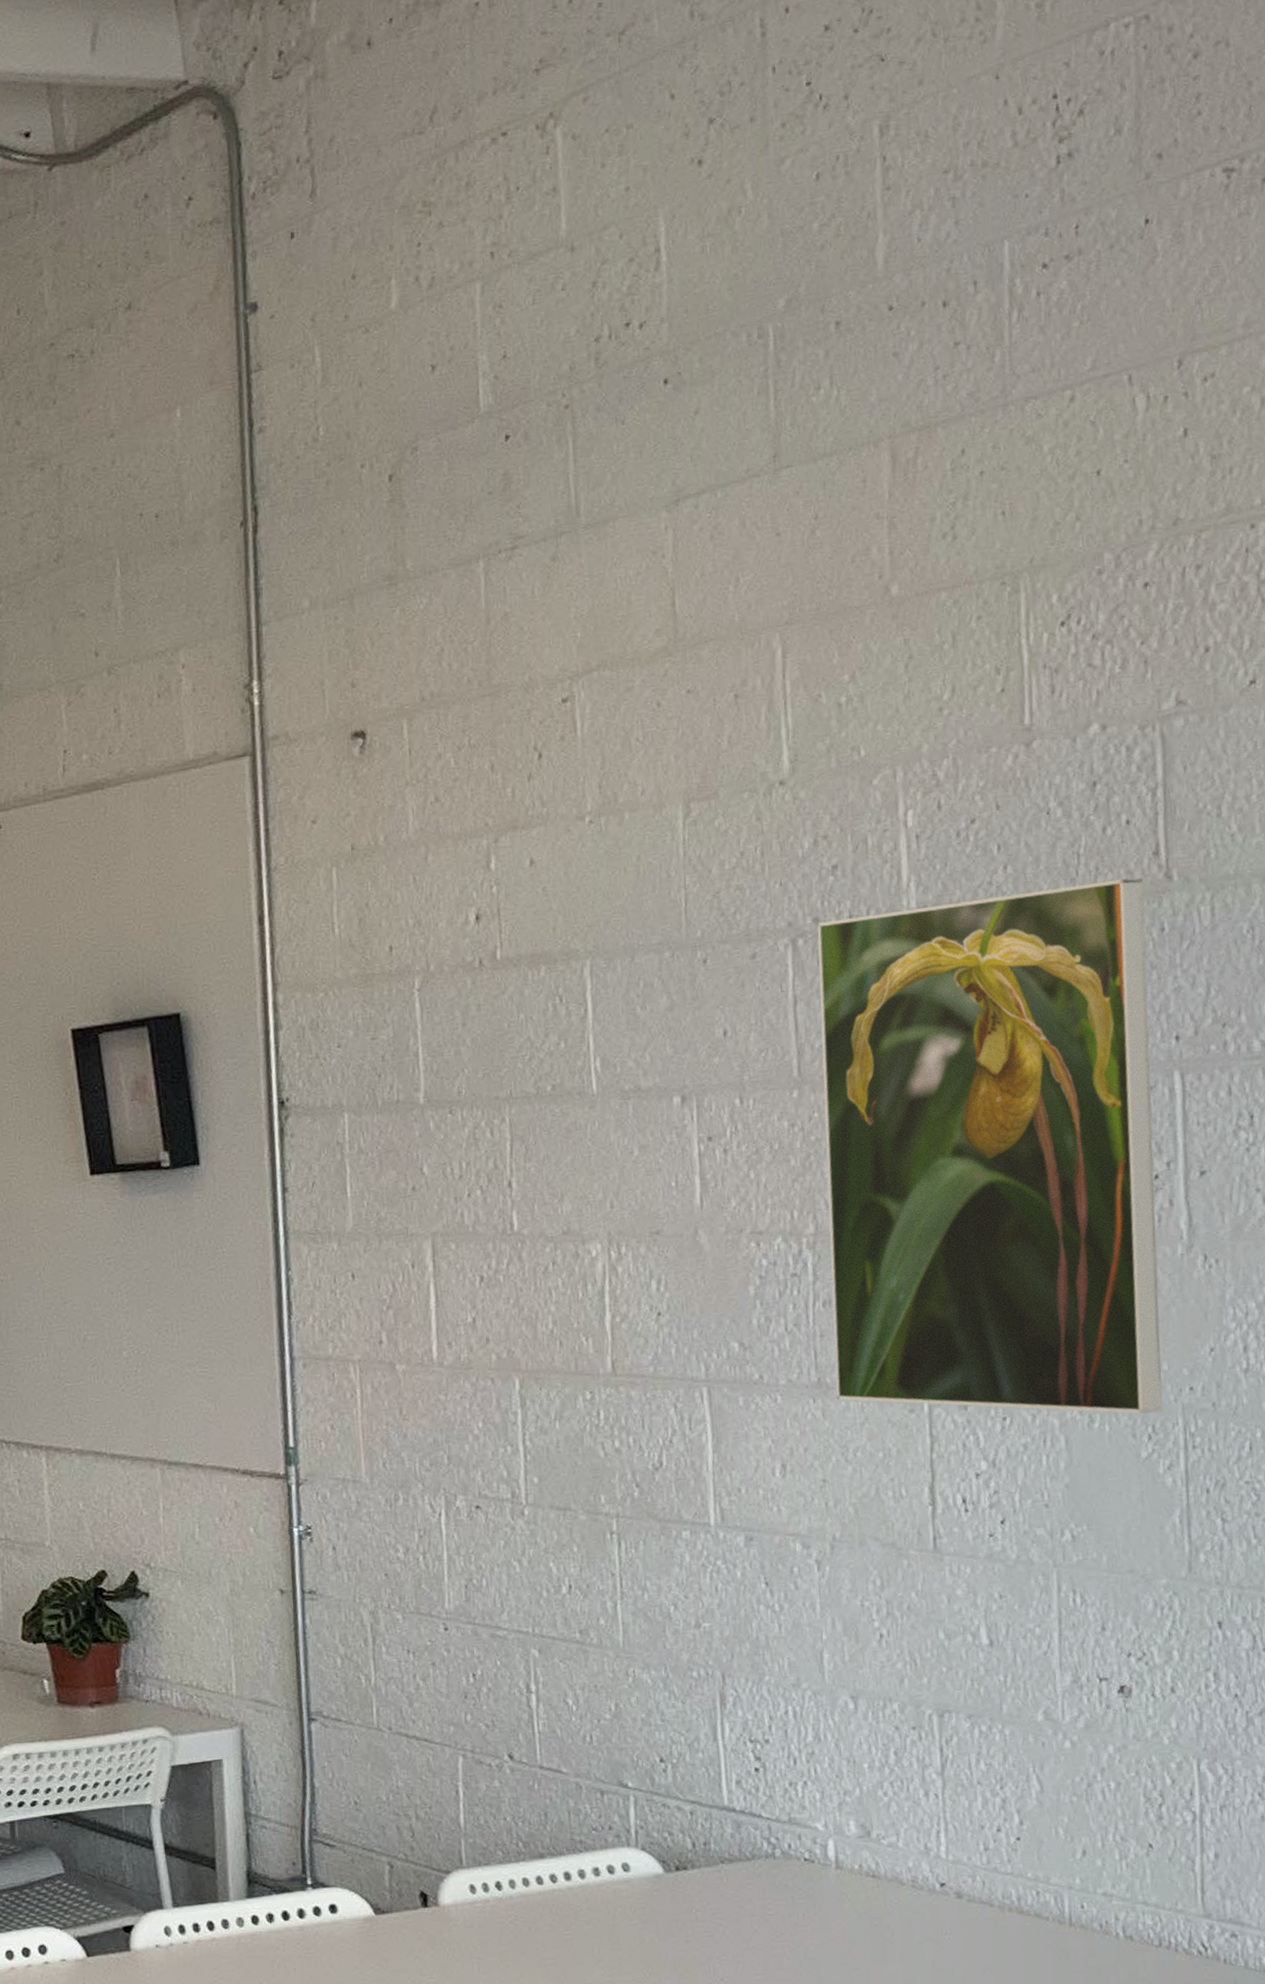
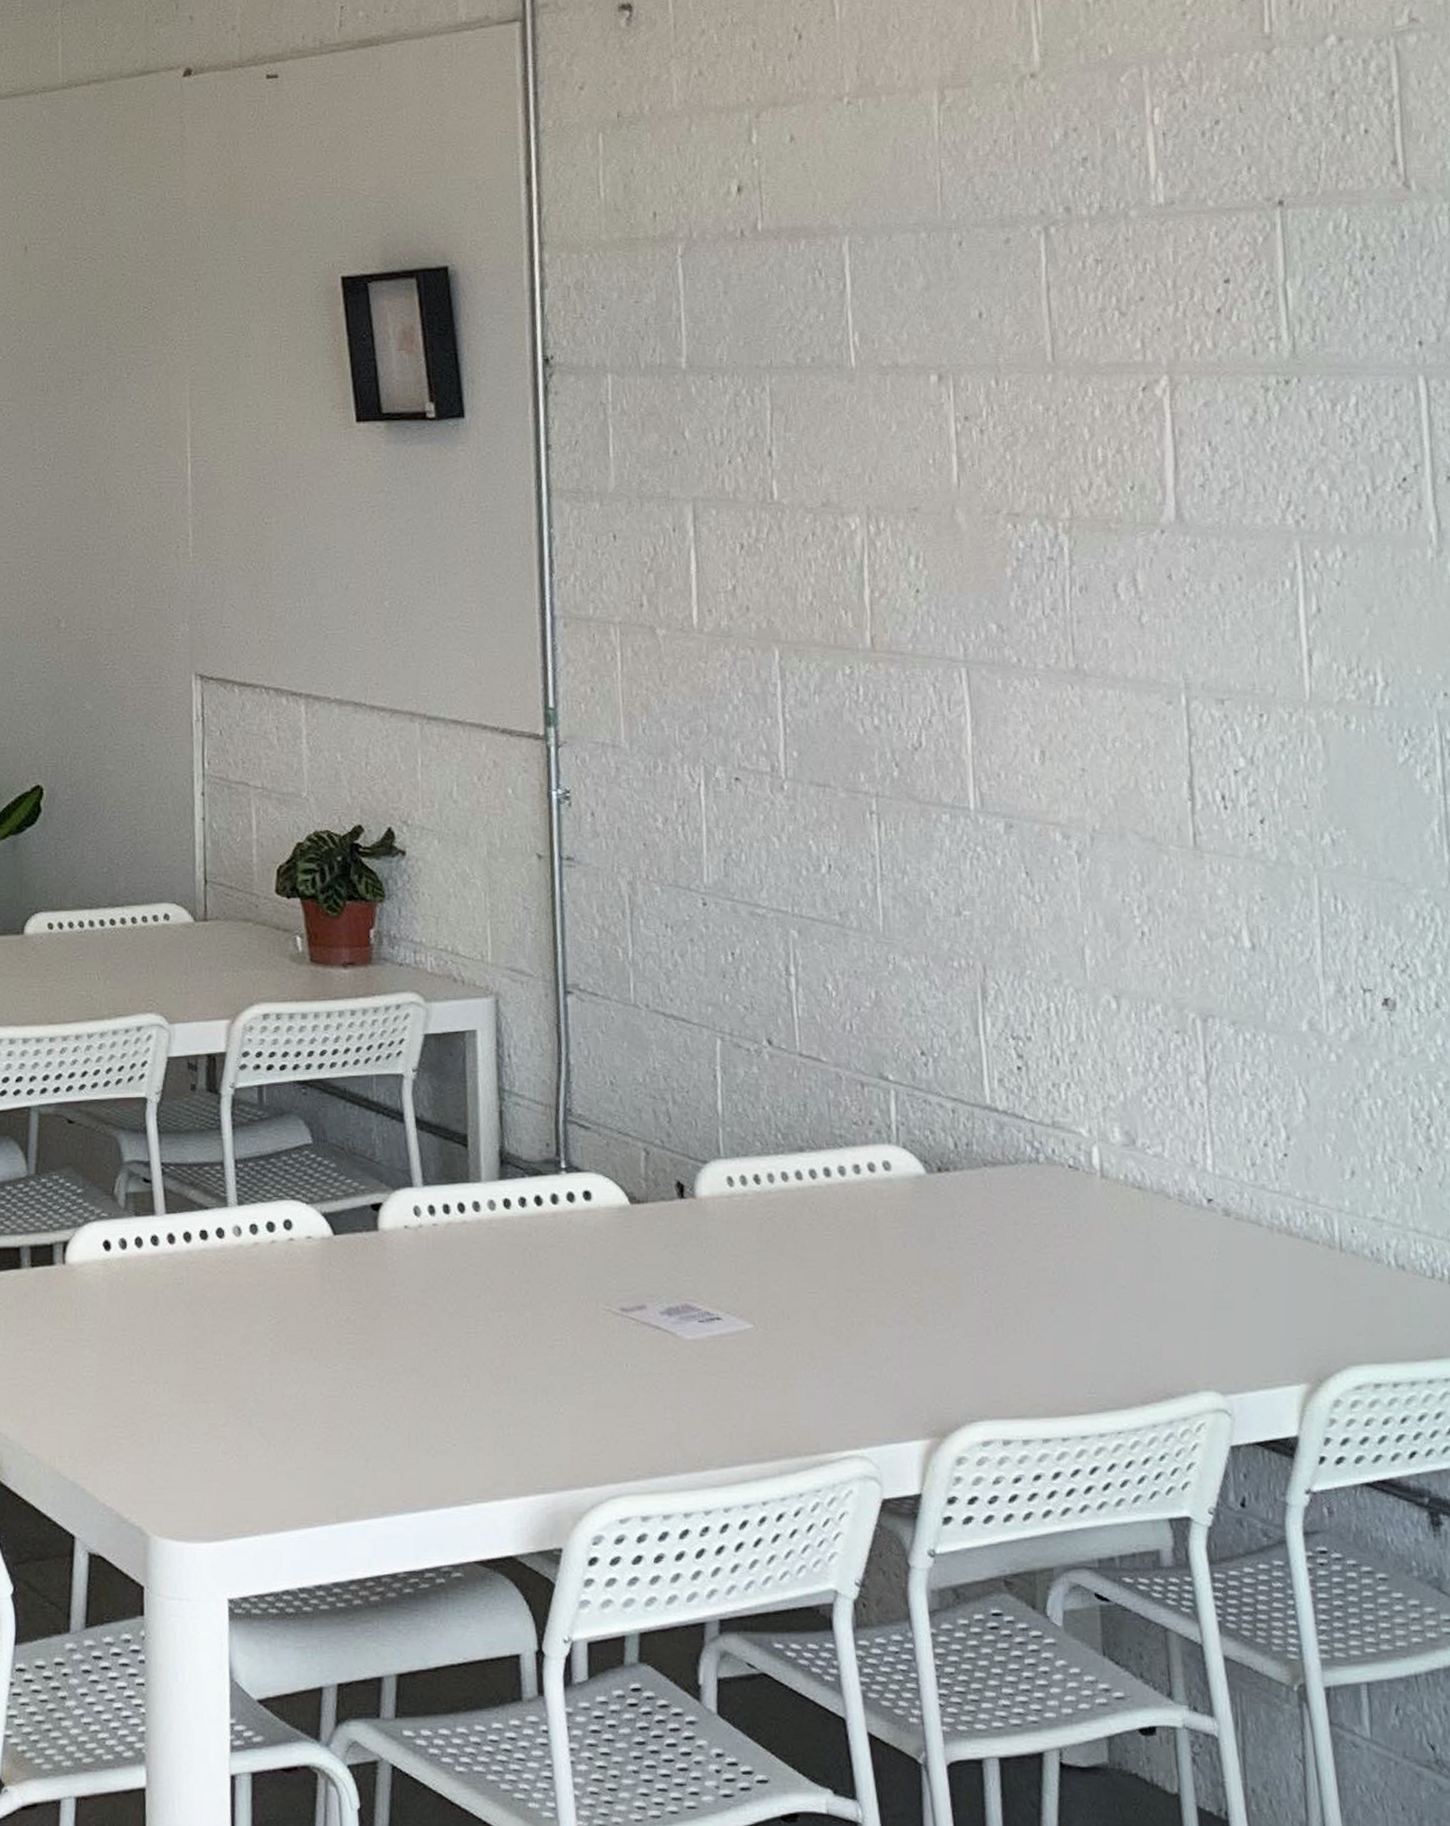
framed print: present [817,878,1163,1414] -> none [1069,185,1418,717]

